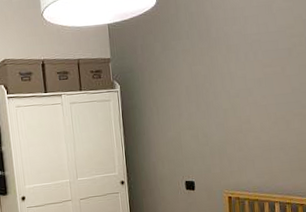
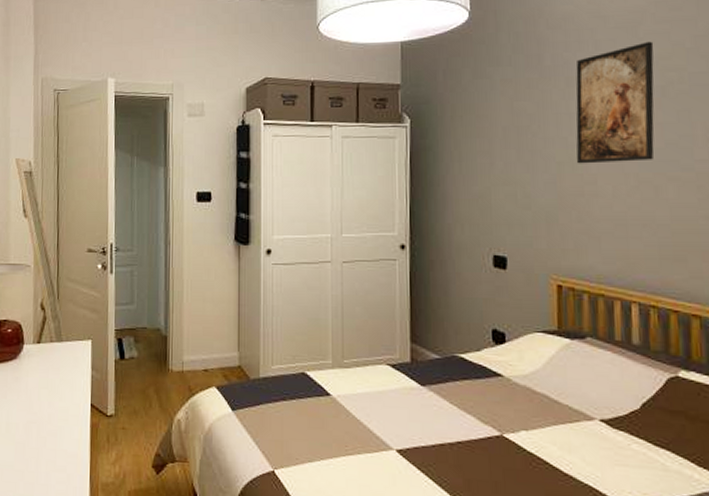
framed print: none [233,16,286,109] -> present [576,41,655,164]

